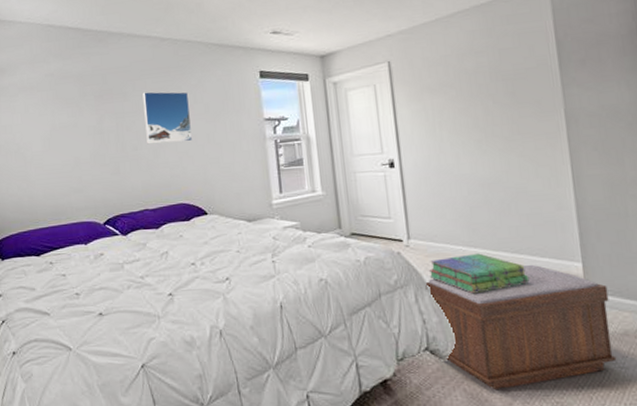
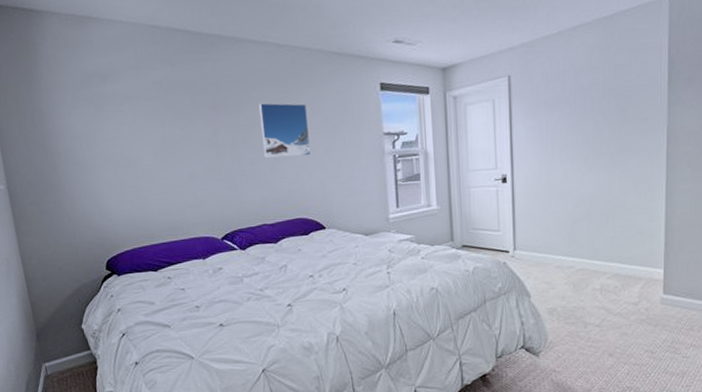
bench: present [425,264,617,389] -> none [526,271,682,379]
stack of books: present [428,253,530,293] -> none [530,262,617,298]

